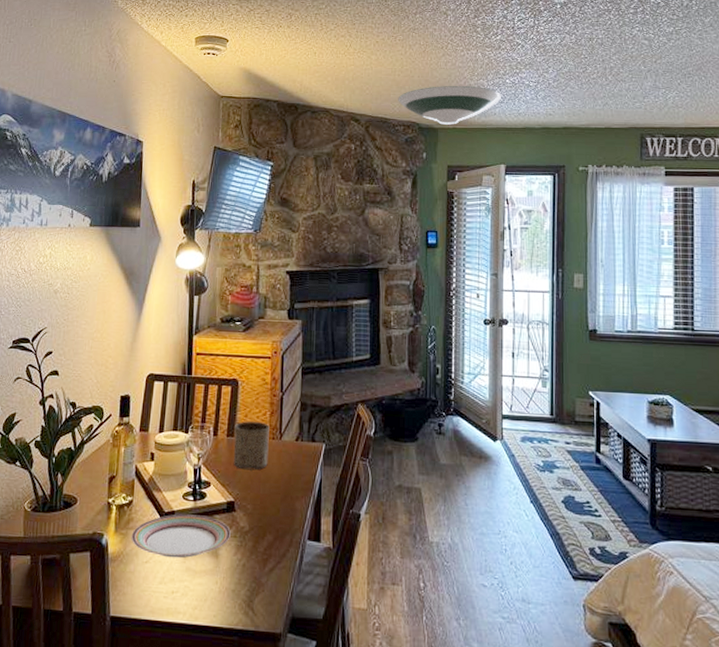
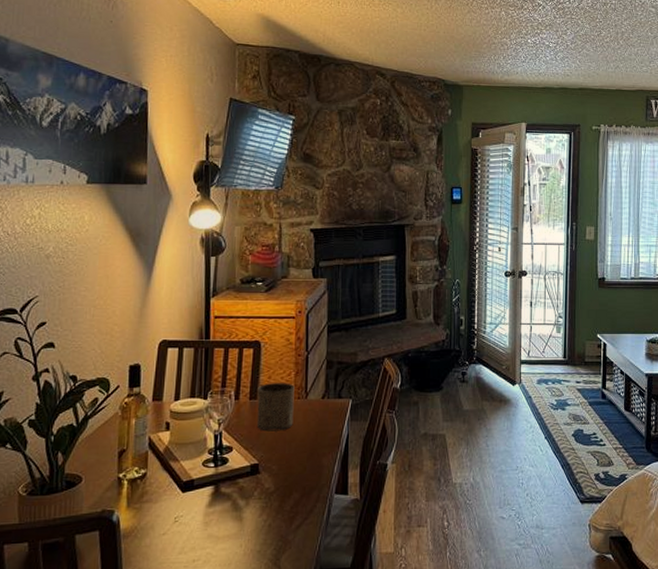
plate: present [131,514,231,559] -> none [145,481,255,527]
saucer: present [398,85,501,125] -> none [424,42,523,83]

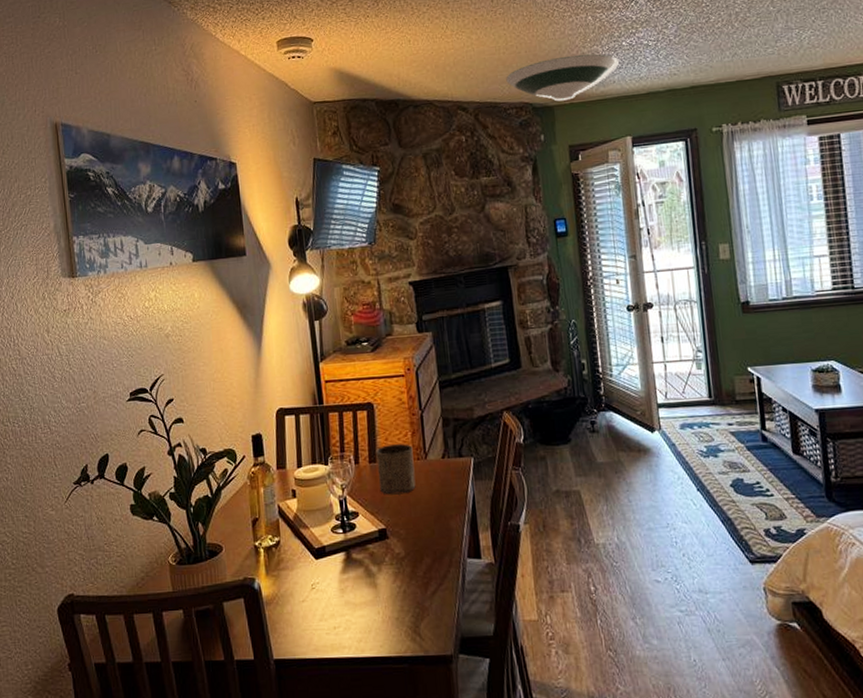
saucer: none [424,42,523,83] -> present [506,54,619,102]

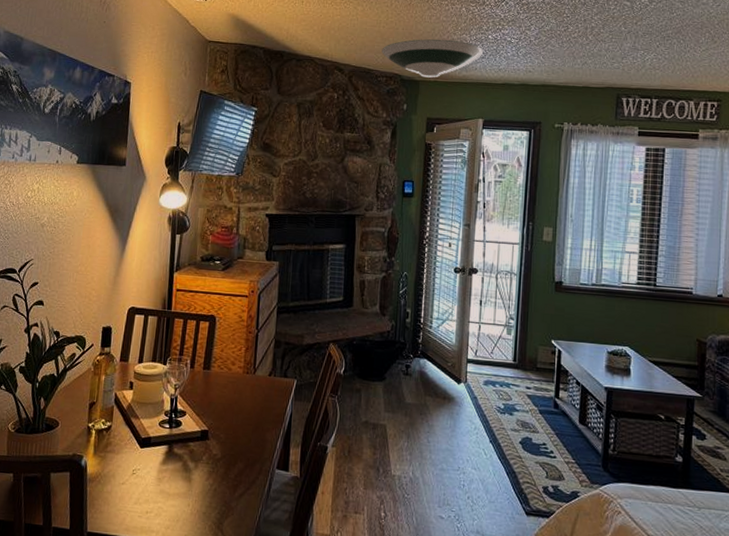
cup: present [376,444,416,495] -> none [208,356,244,402]

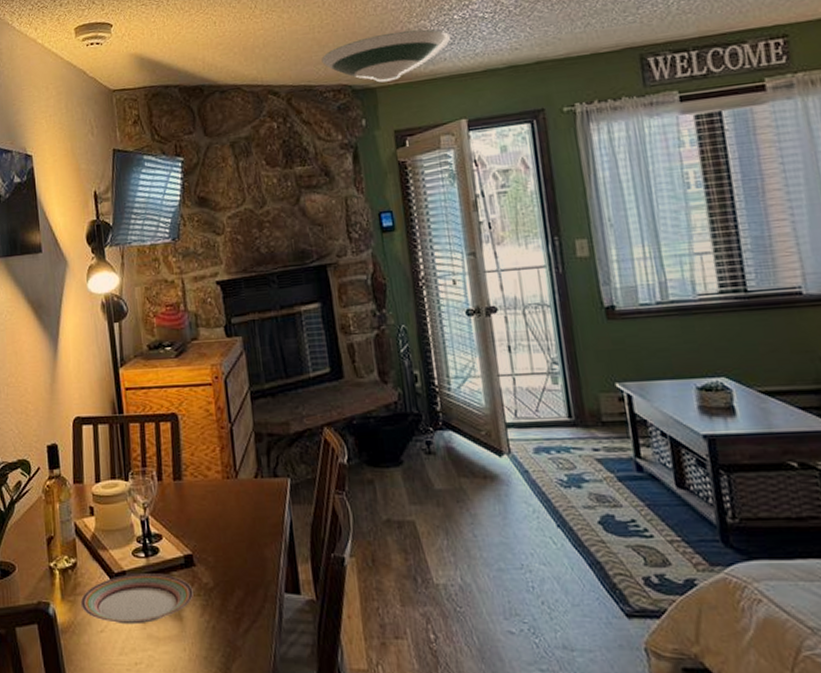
plate: none [109,440,204,481] -> present [80,573,194,625]

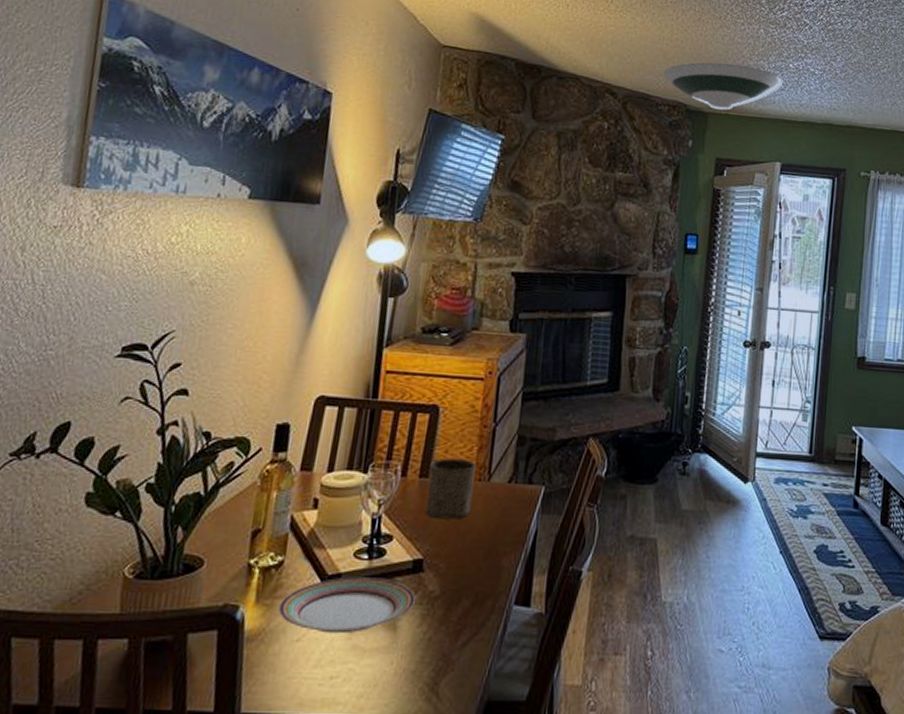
cup: none [181,460,226,517] -> present [424,458,476,520]

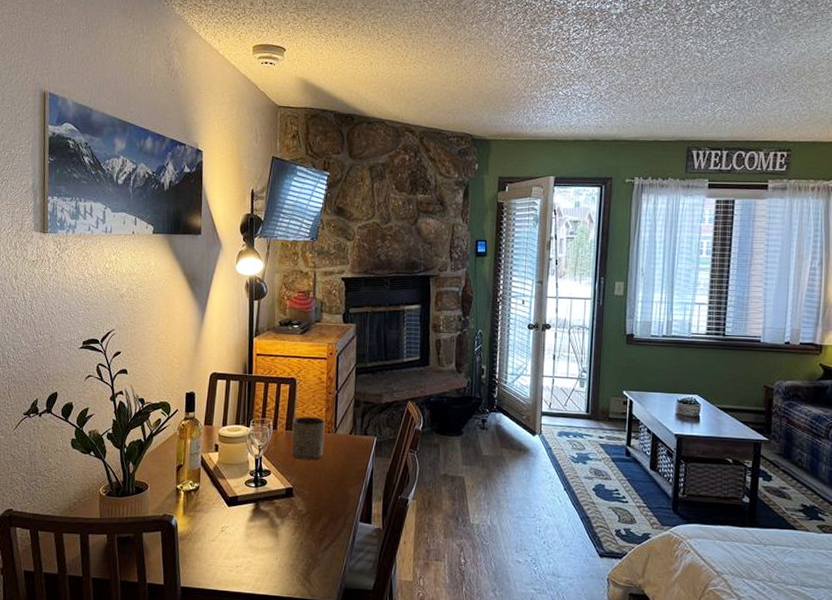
plate: present [277,577,416,634] -> none [198,498,289,537]
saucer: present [664,62,783,110] -> none [452,97,553,137]

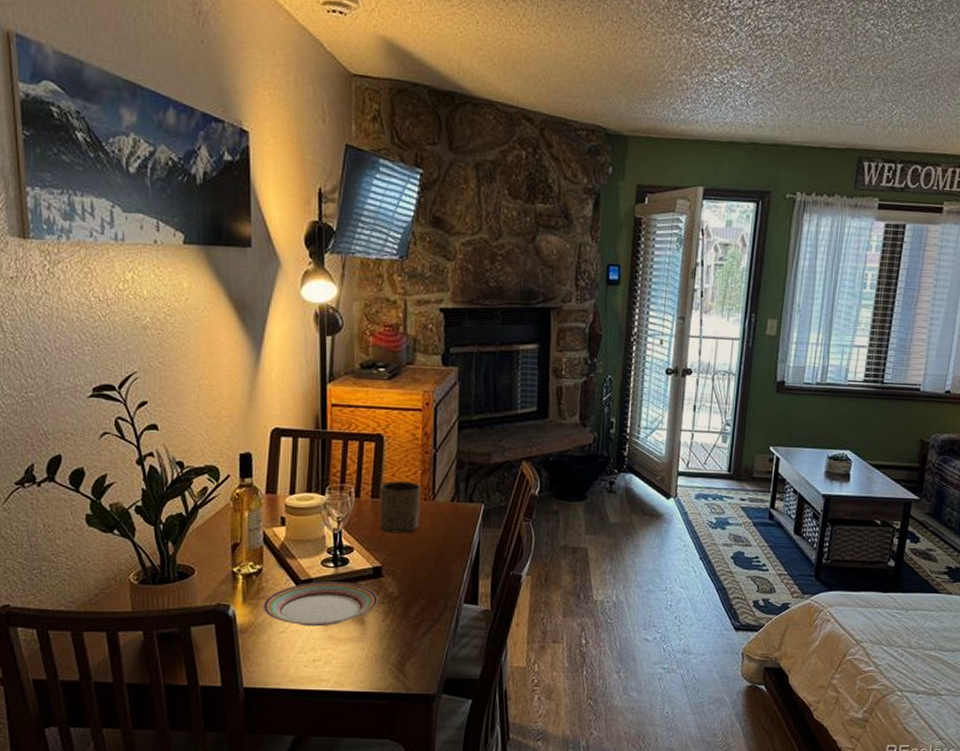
plate: none [198,498,289,537] -> present [262,581,378,627]

